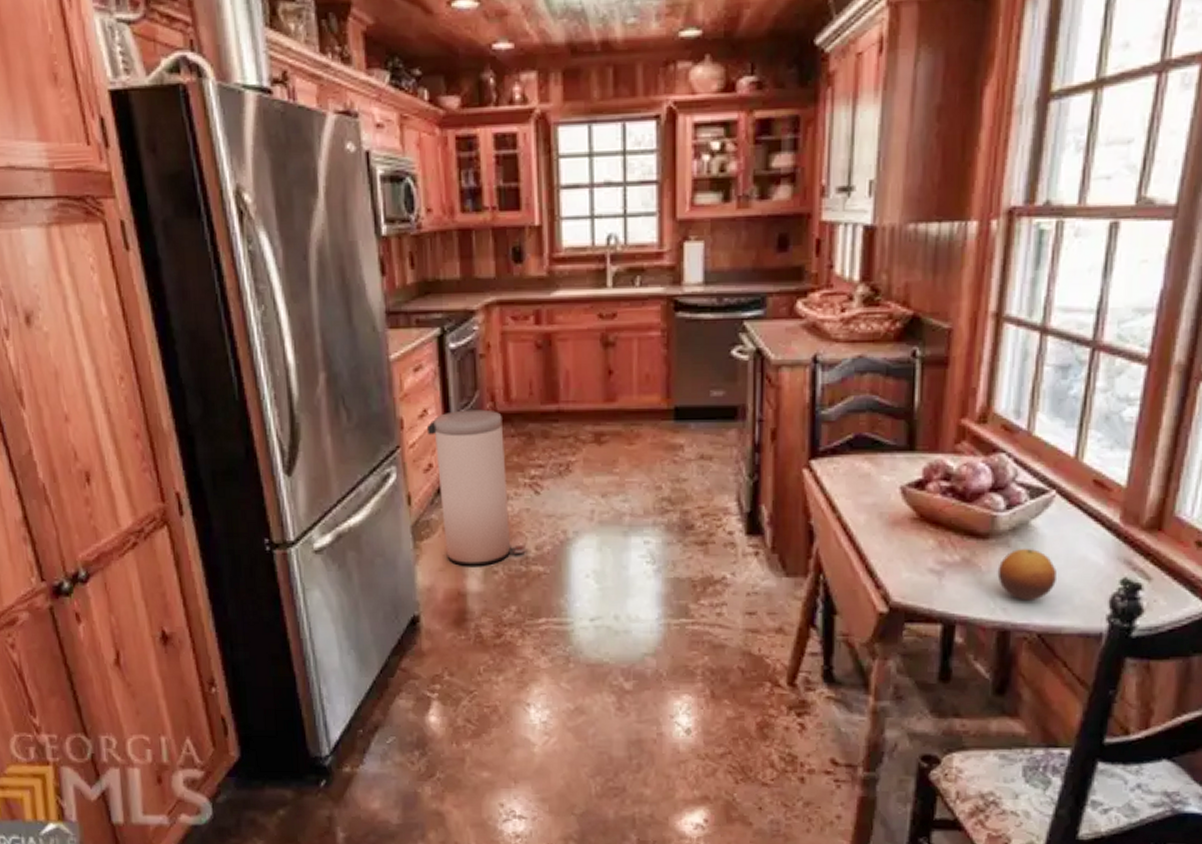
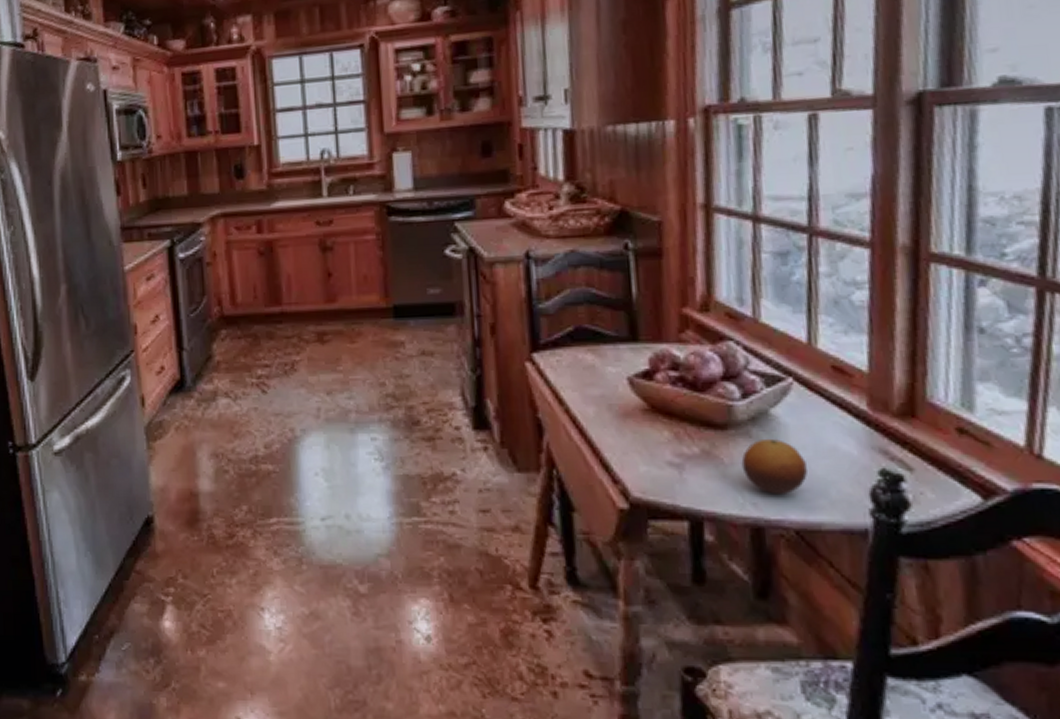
pedal bin: present [426,409,526,567] -> none [158,313,255,467]

